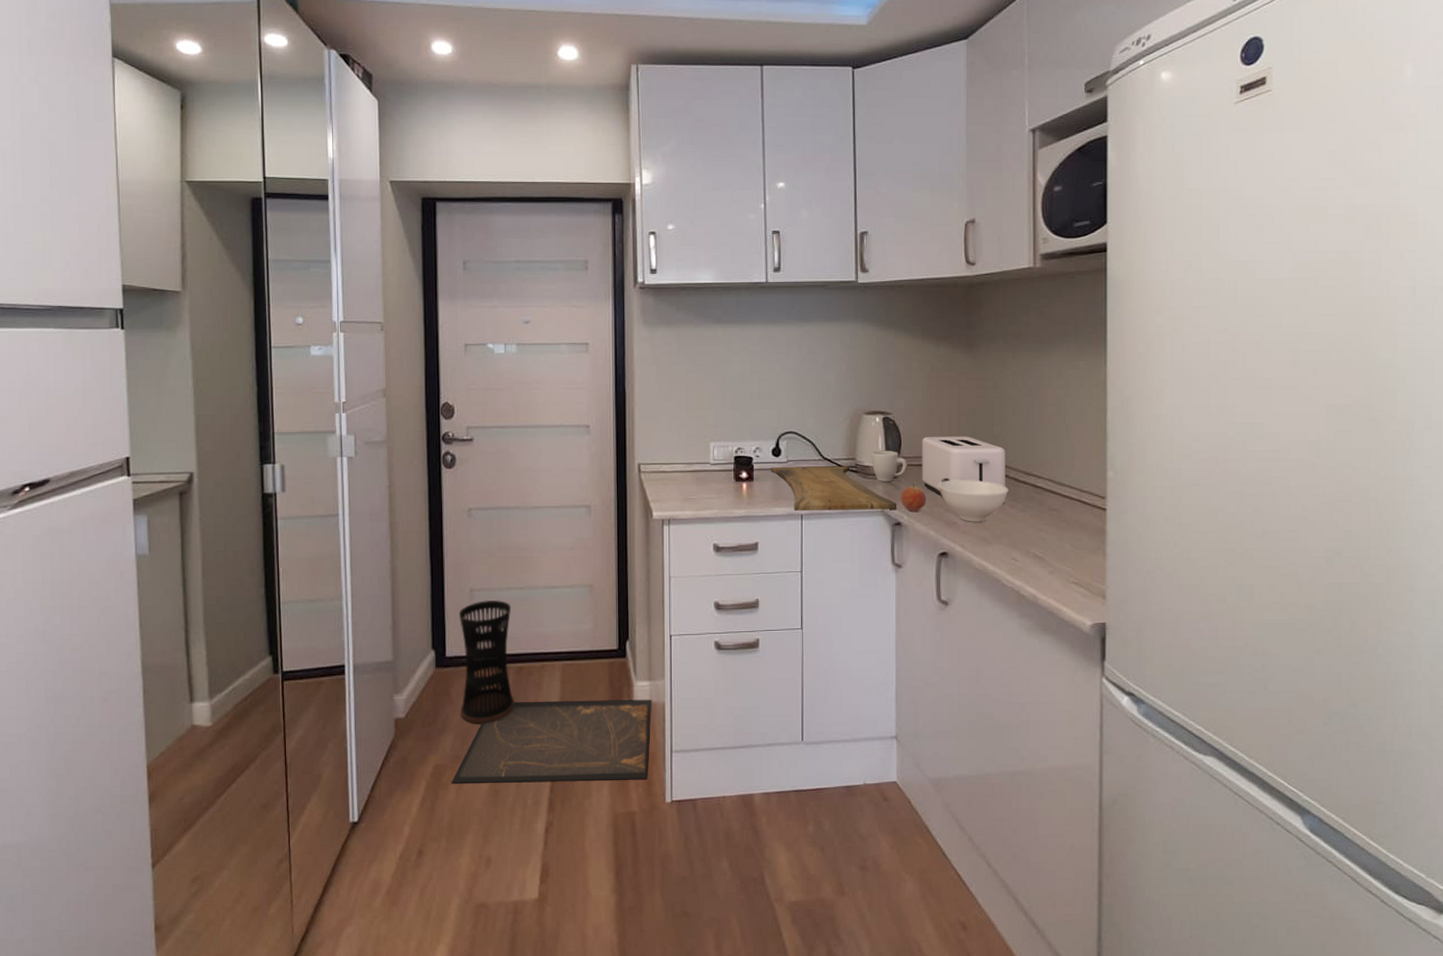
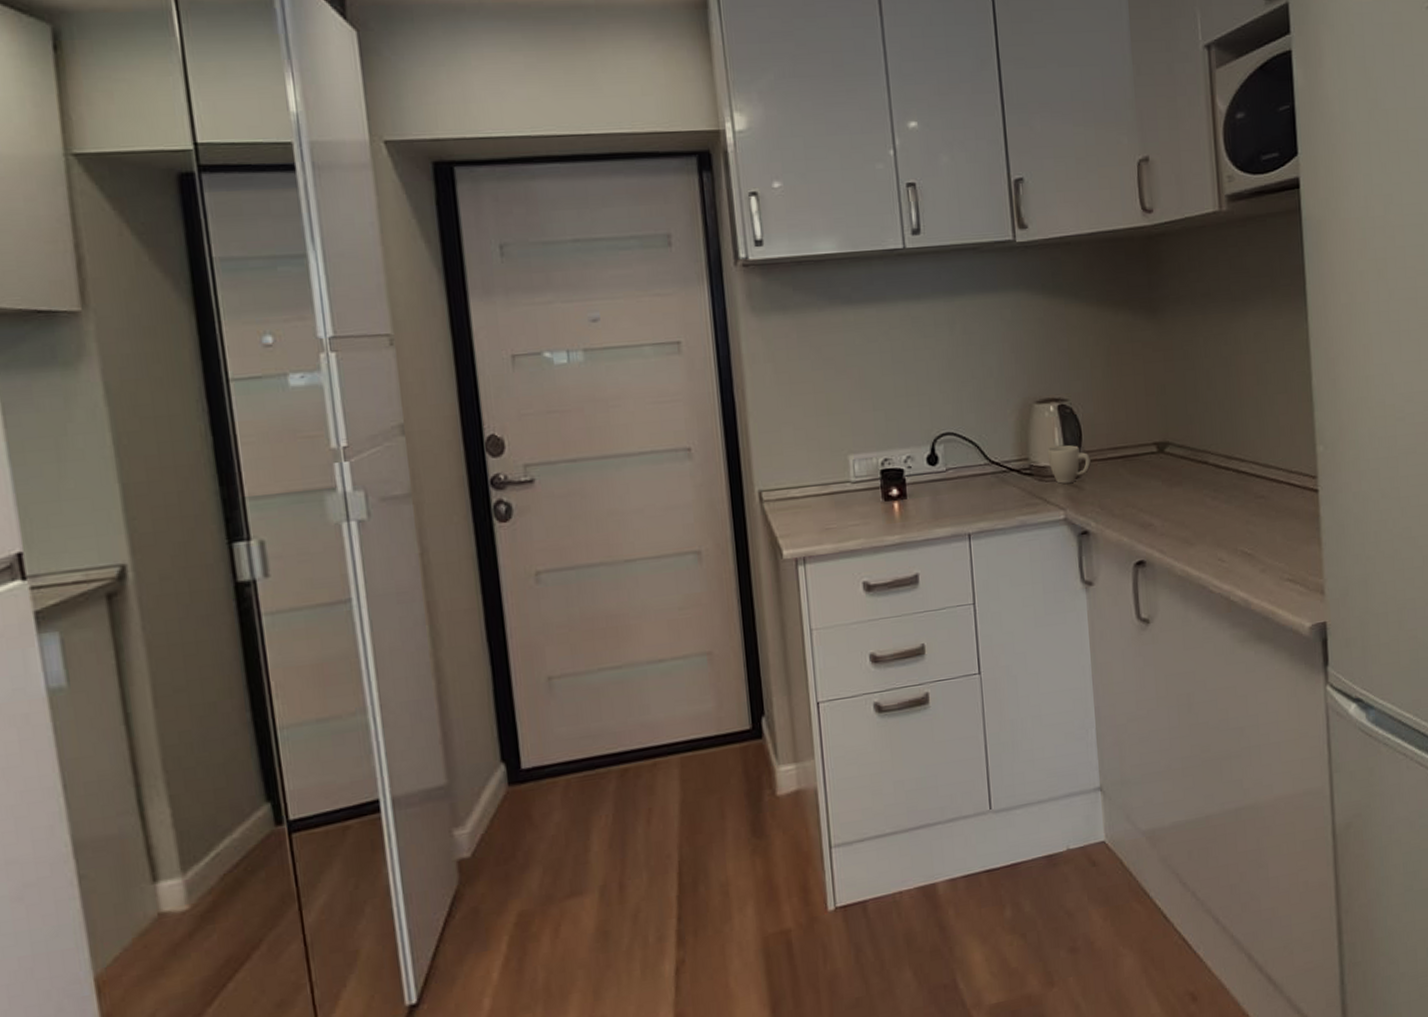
doormat: present [451,699,653,784] -> none [543,786,803,933]
umbrella stand: present [458,600,514,724] -> none [534,686,621,851]
cutting board: present [771,466,897,511] -> none [927,469,1083,530]
fruit: present [901,483,926,512] -> none [1085,482,1116,516]
toaster: present [922,436,1005,497] -> none [1105,419,1205,495]
bowl: present [938,479,1009,522] -> none [1128,471,1209,522]

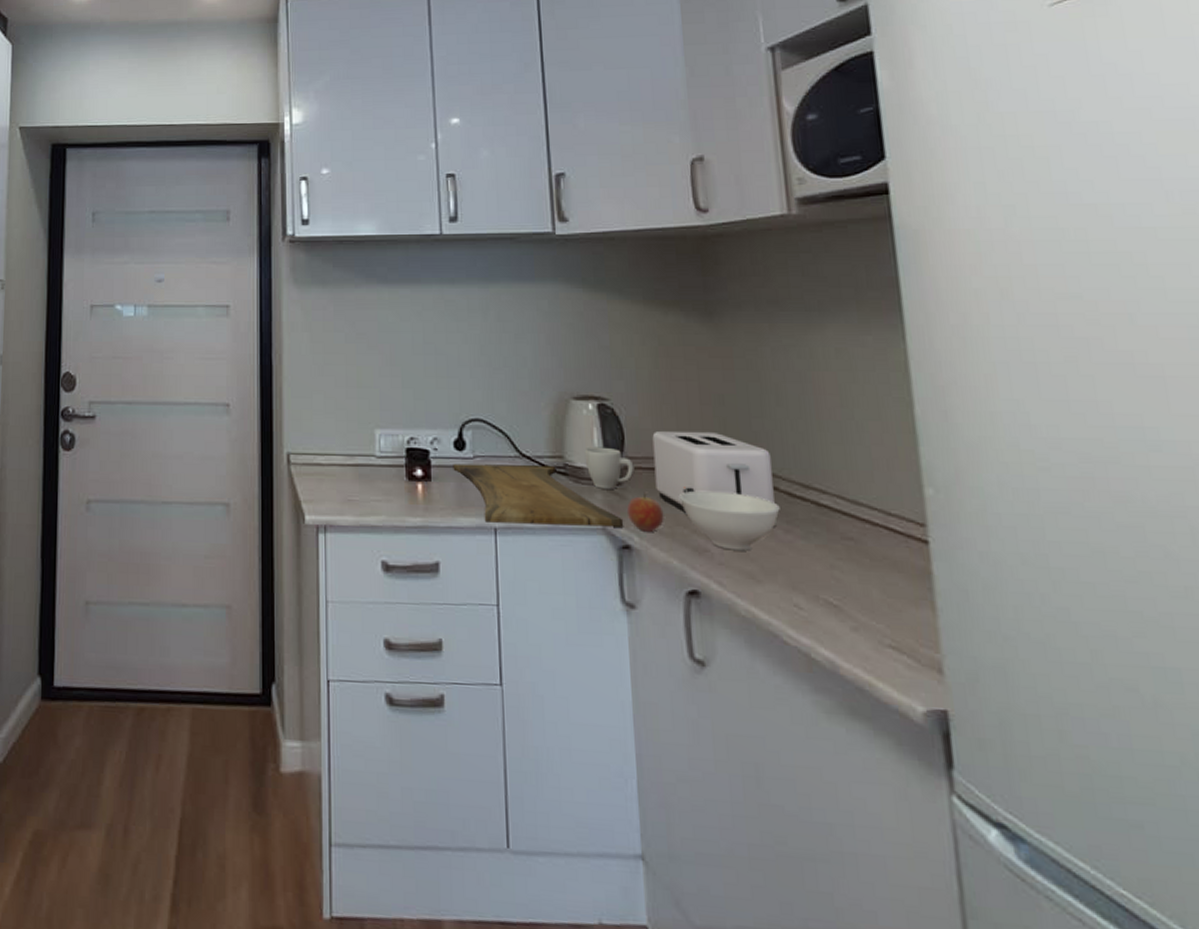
cutting board: none [927,469,1083,530] -> present [453,463,624,527]
fruit: none [1085,482,1116,516] -> present [627,493,664,532]
toaster: none [1105,419,1205,495] -> present [652,430,775,513]
bowl: none [1128,471,1209,522] -> present [678,490,780,551]

